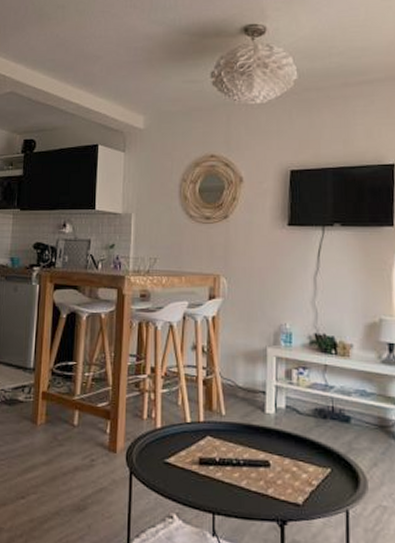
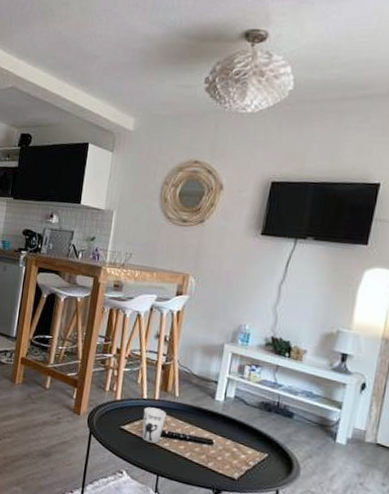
cup: none [188,431,214,475] -> present [142,407,166,444]

